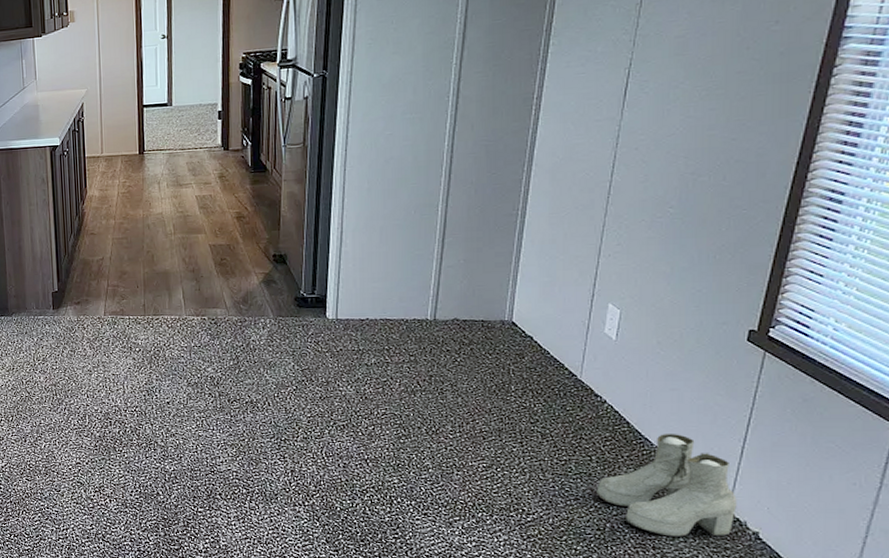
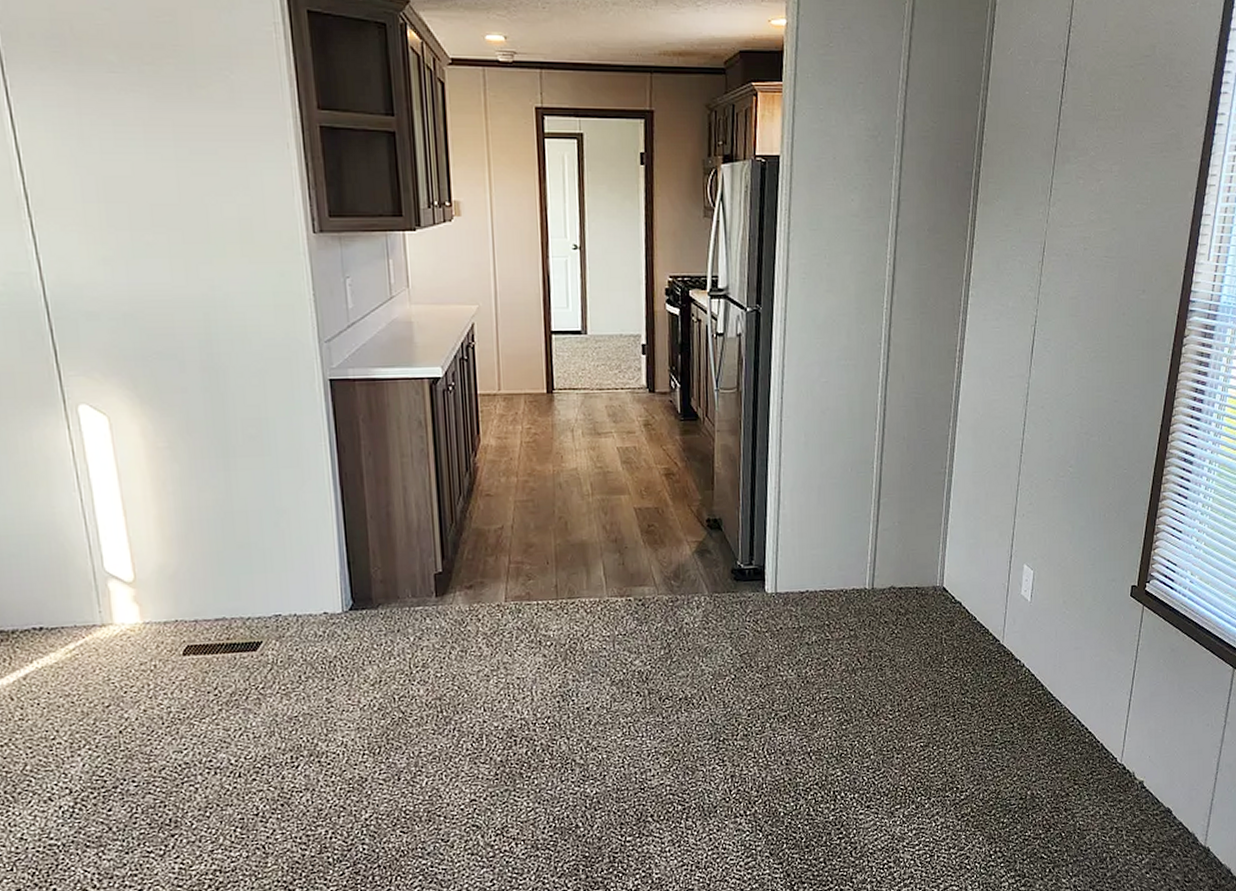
boots: present [596,434,737,537] -> none [1018,692,1127,797]

